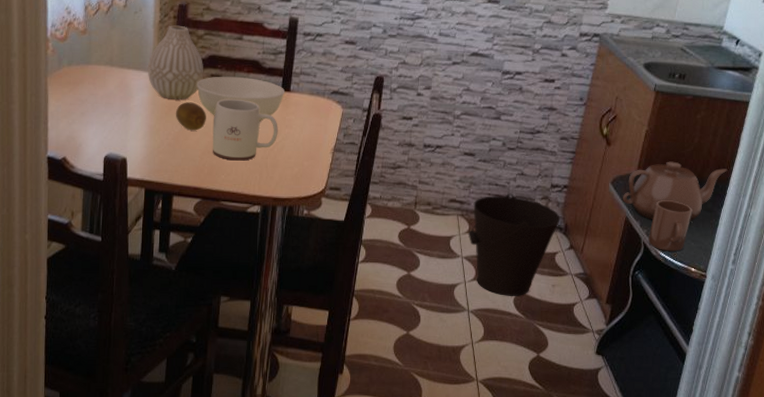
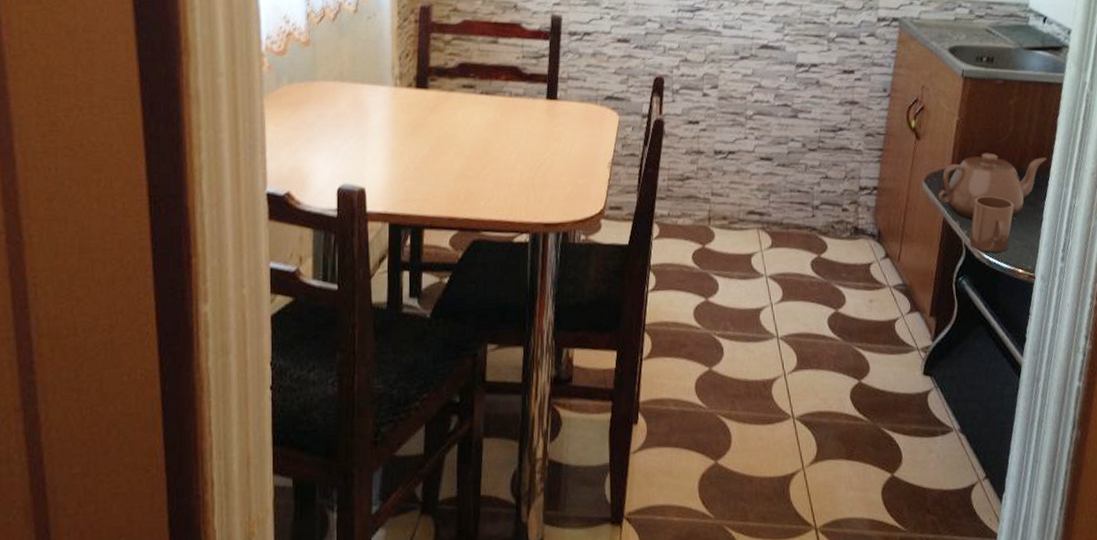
vase: present [147,25,204,100] -> none [385,30,454,116]
fruit: present [175,102,206,131] -> none [421,118,459,152]
bowl: present [196,76,285,123] -> none [445,85,551,137]
mug: present [212,98,278,161] -> none [467,111,546,183]
bucket: present [468,193,560,297] -> none [770,199,873,318]

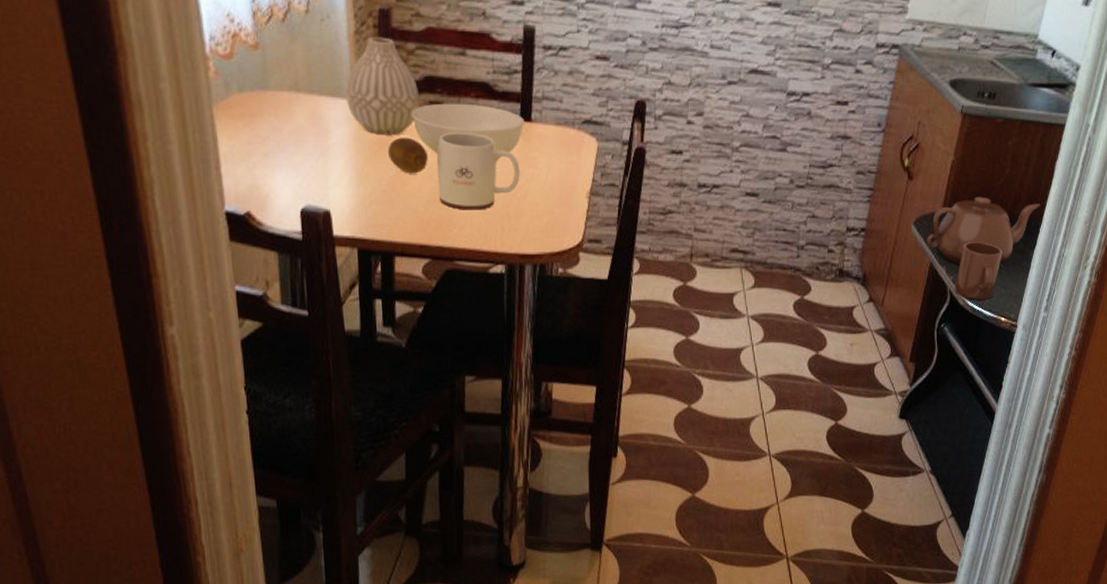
vase: none [385,30,454,116] -> present [345,36,420,134]
fruit: none [421,118,459,152] -> present [387,137,428,174]
bowl: none [445,85,551,137] -> present [411,103,525,162]
mug: none [467,111,546,183] -> present [436,132,520,210]

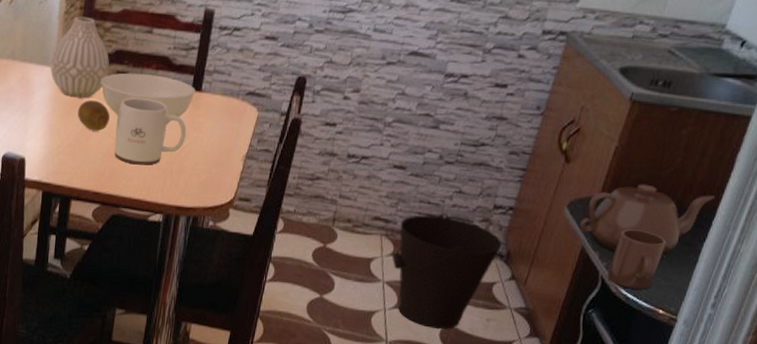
bucket: none [753,239,858,360] -> present [391,213,502,330]

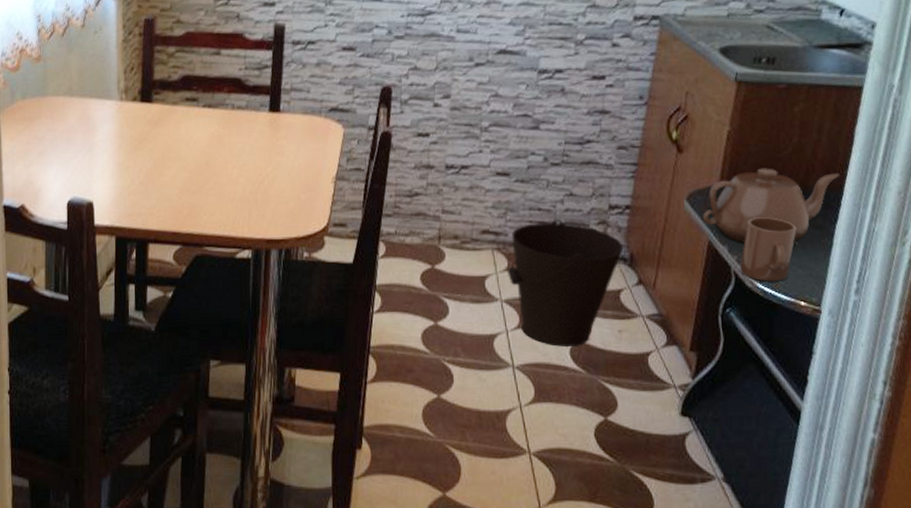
vase: present [50,16,110,97] -> none [111,43,178,130]
fruit: present [77,100,110,131] -> none [146,132,183,166]
bowl: present [101,73,196,125] -> none [169,98,274,151]
mug: present [114,97,186,165] -> none [190,124,268,198]

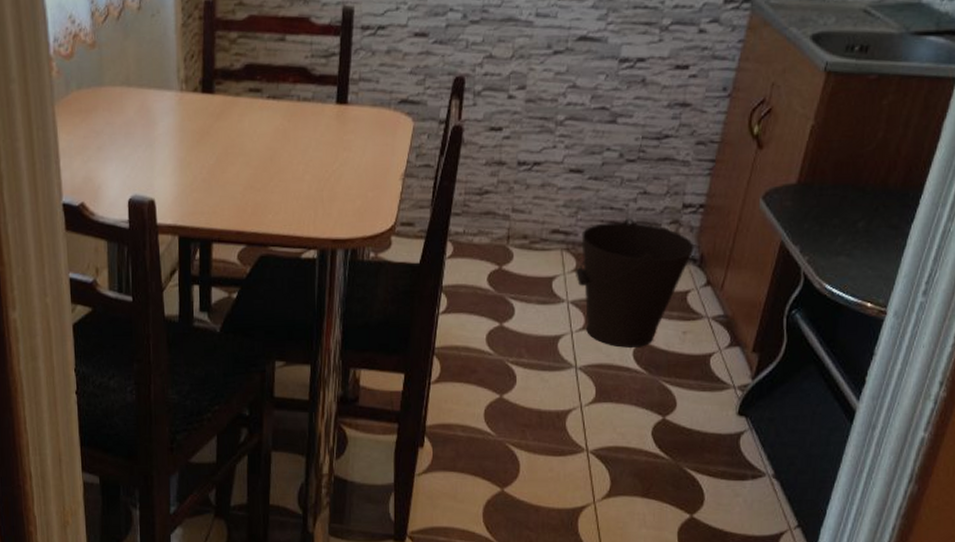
teapot: present [703,167,841,243] -> none [778,164,922,244]
cup: present [740,217,797,282] -> none [810,216,871,283]

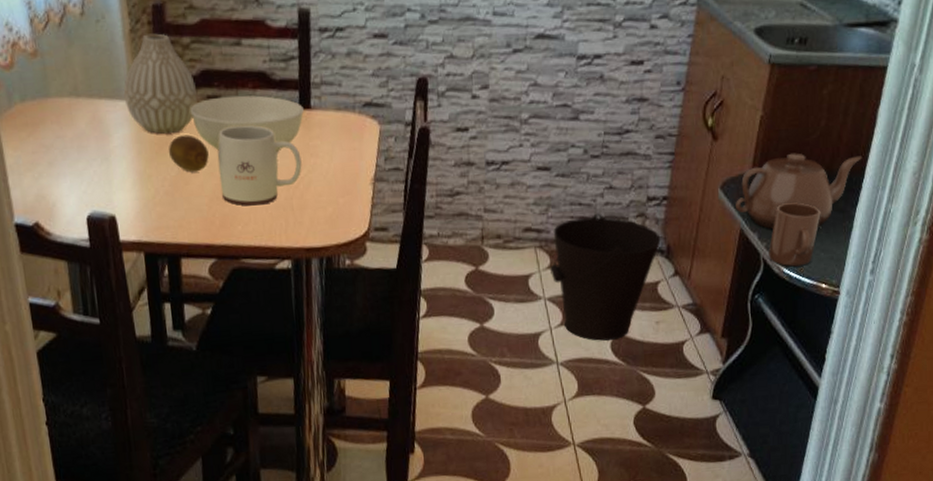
vase: none [171,28,241,124] -> present [123,33,198,134]
fruit: none [208,125,246,162] -> present [168,134,209,173]
bowl: none [232,89,341,146] -> present [190,95,305,153]
mug: none [254,117,335,196] -> present [217,125,302,206]
teapot: none [778,164,922,244] -> present [736,152,863,230]
cup: none [810,216,871,283] -> present [768,202,821,267]

